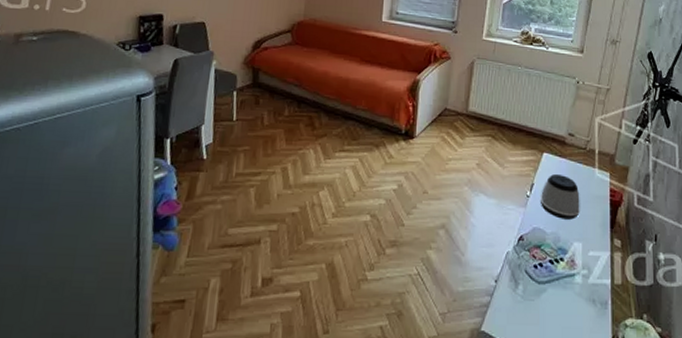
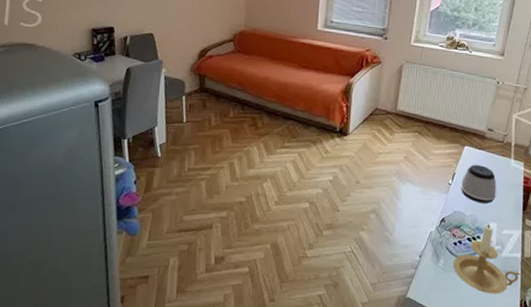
candle holder: none [533,244,611,329] -> present [453,224,520,294]

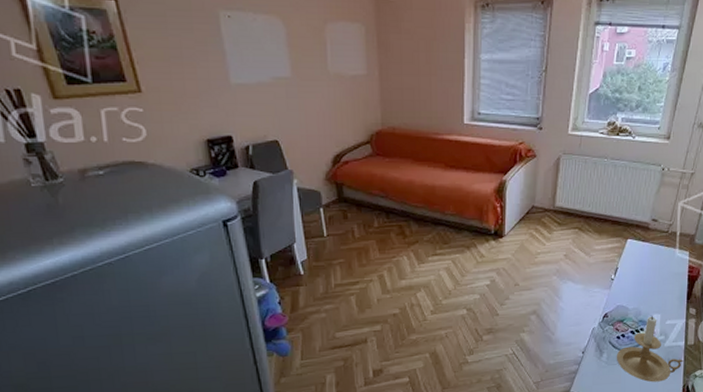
speaker: present [460,164,497,204] -> none [623,257,661,296]

